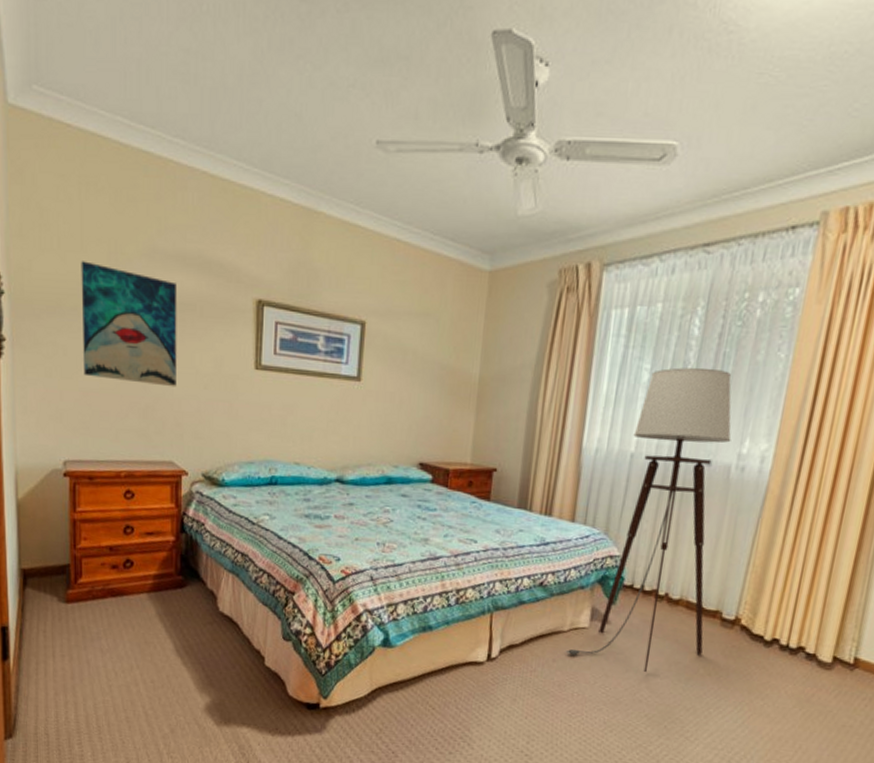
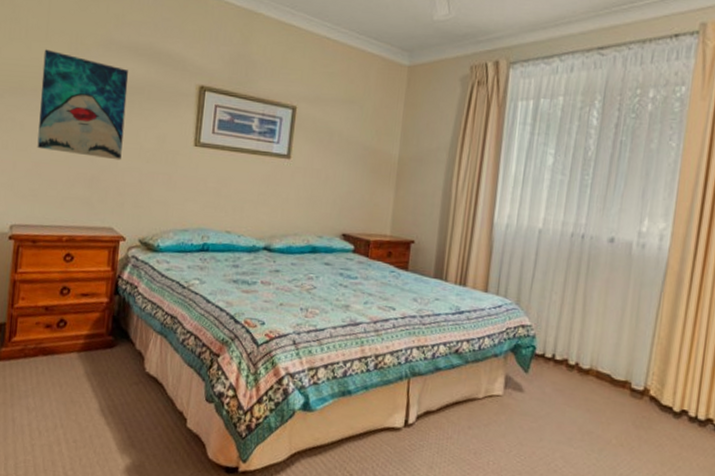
floor lamp: present [565,367,732,672] -> none [480,153,631,441]

